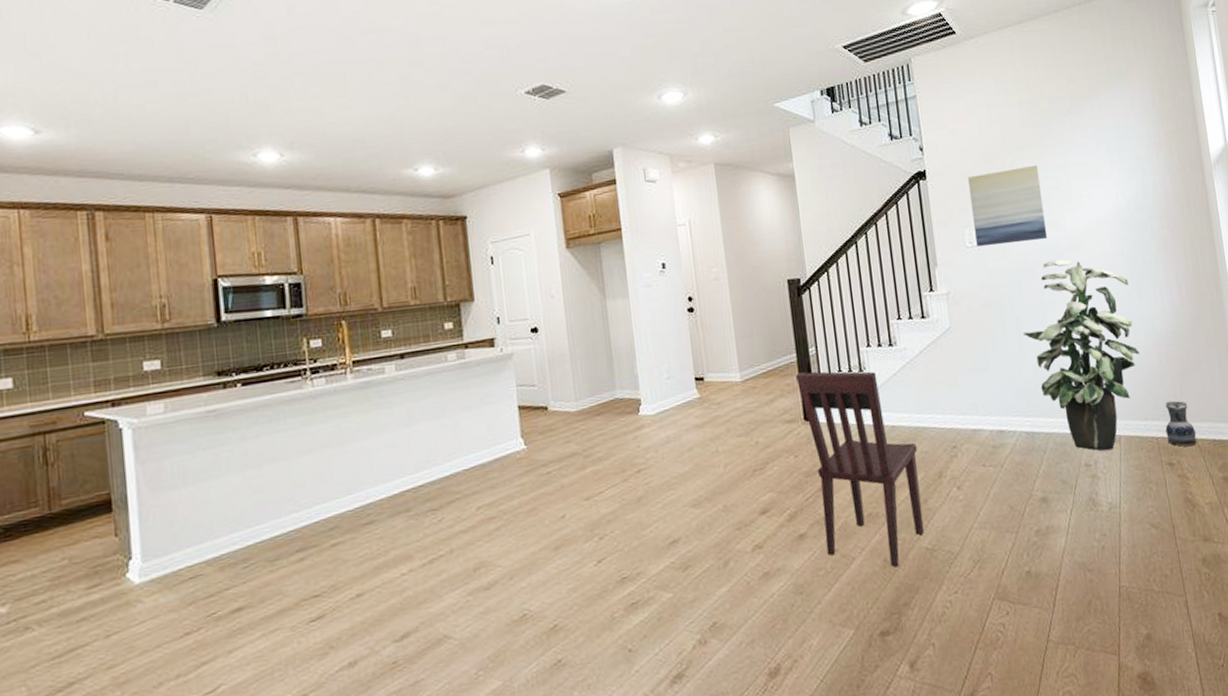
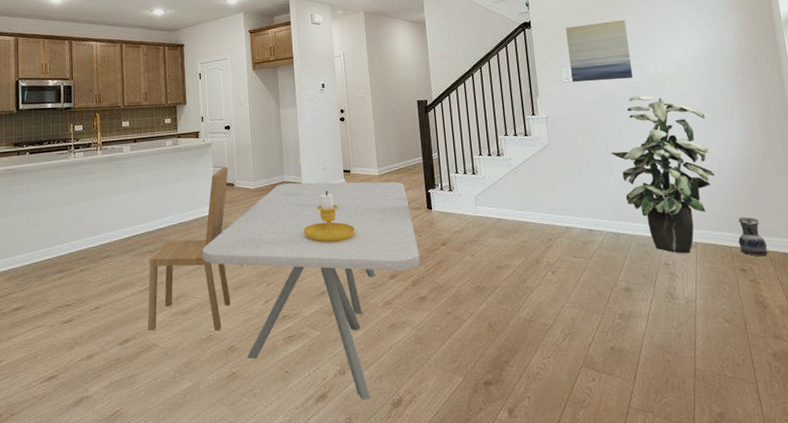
dining chair: none [431,385,551,618] -> present [147,167,231,331]
dining table: none [506,388,798,675] -> present [202,181,420,401]
candlestick: none [645,406,713,476] -> present [303,191,355,243]
dining chair: present [795,371,925,567] -> none [421,171,524,331]

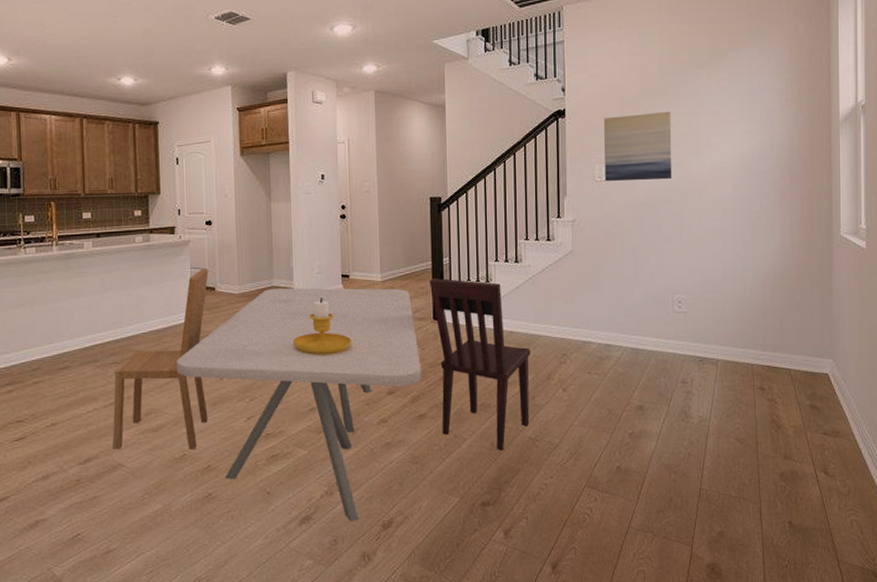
dining chair: none [421,171,524,331] -> present [429,278,531,451]
indoor plant: present [610,95,715,254] -> none [638,198,746,371]
ceramic jug: present [738,217,768,257] -> none [761,333,789,375]

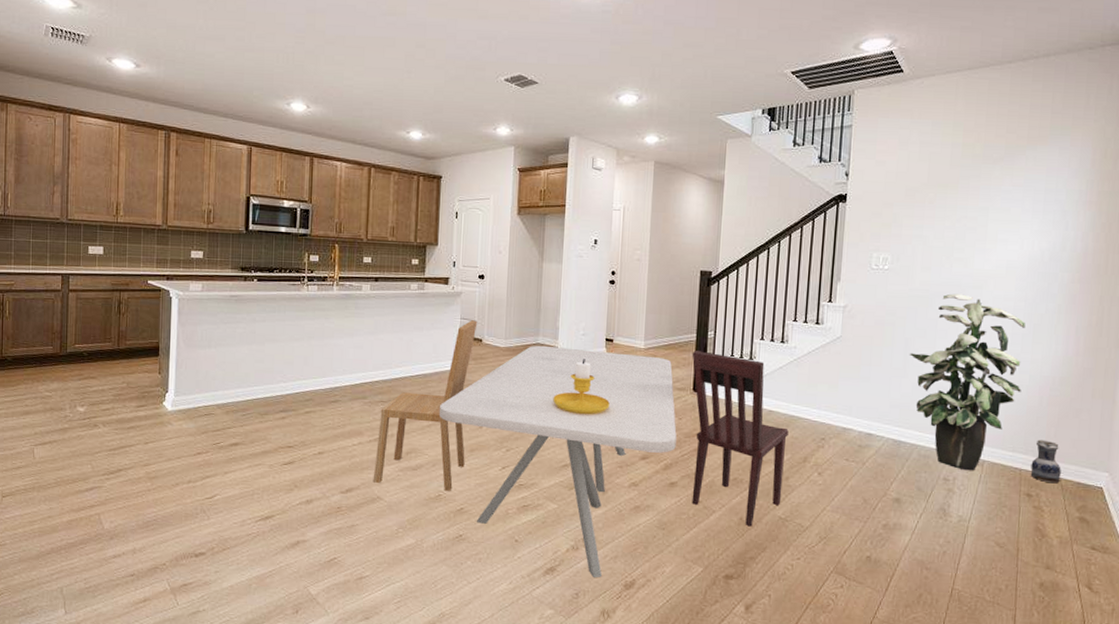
wall art: present [604,111,673,182] -> none [882,204,959,274]
indoor plant: none [638,198,746,371] -> present [909,293,1025,471]
ceramic jug: none [761,333,789,375] -> present [1030,439,1061,484]

